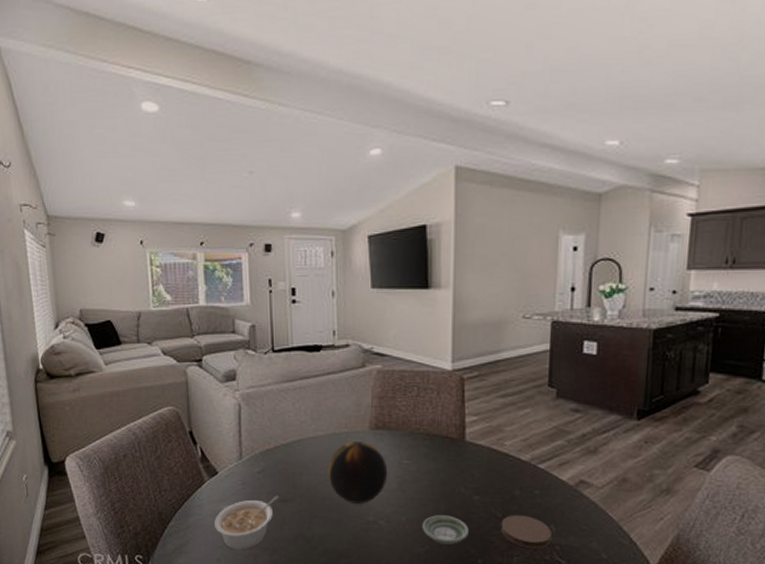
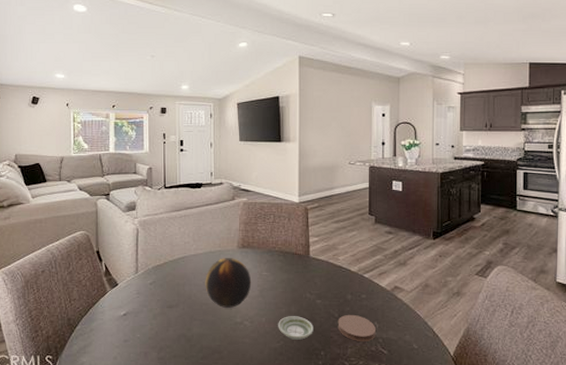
legume: present [214,496,279,551] -> none [113,303,166,349]

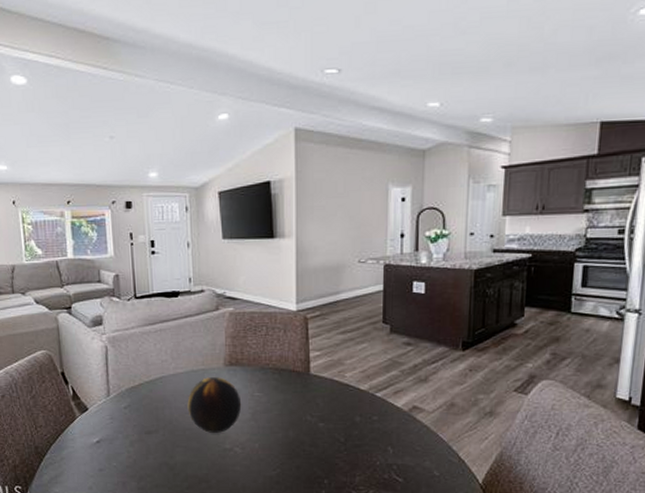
saucer: present [278,316,313,340] -> none [273,441,315,467]
coaster: present [337,314,375,341] -> none [344,438,389,468]

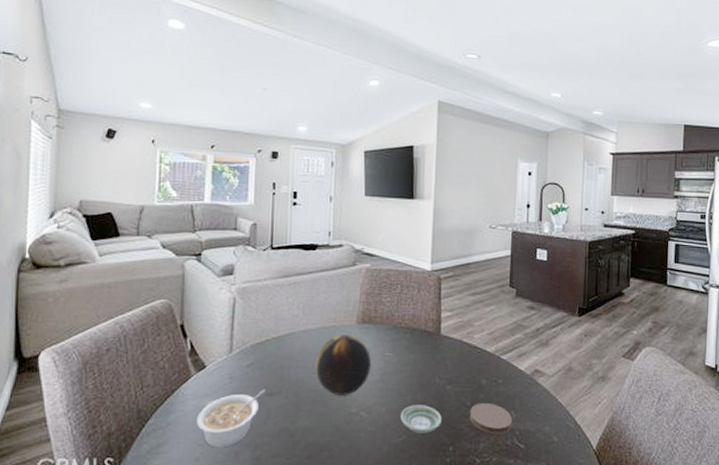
legume: none [86,428,144,479] -> present [197,389,266,448]
saucer: none [273,441,315,467] -> present [400,405,442,433]
coaster: none [344,438,389,468] -> present [469,402,512,434]

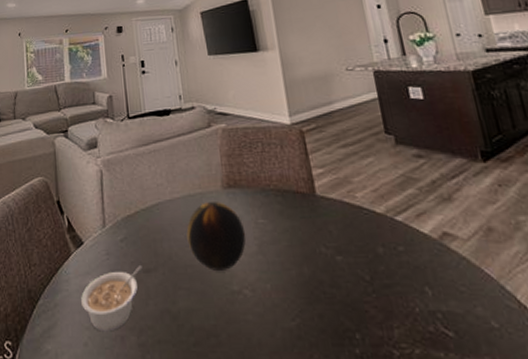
saucer: present [400,405,442,433] -> none [288,280,340,316]
coaster: present [469,402,512,434] -> none [370,276,431,317]

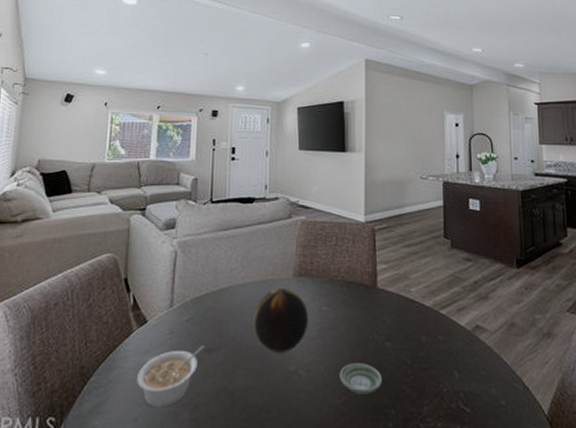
saucer: none [288,280,340,316] -> present [339,363,382,394]

